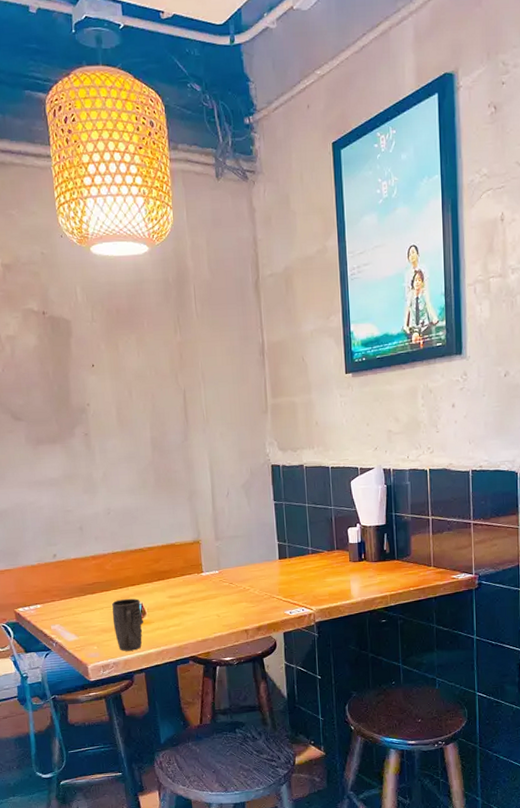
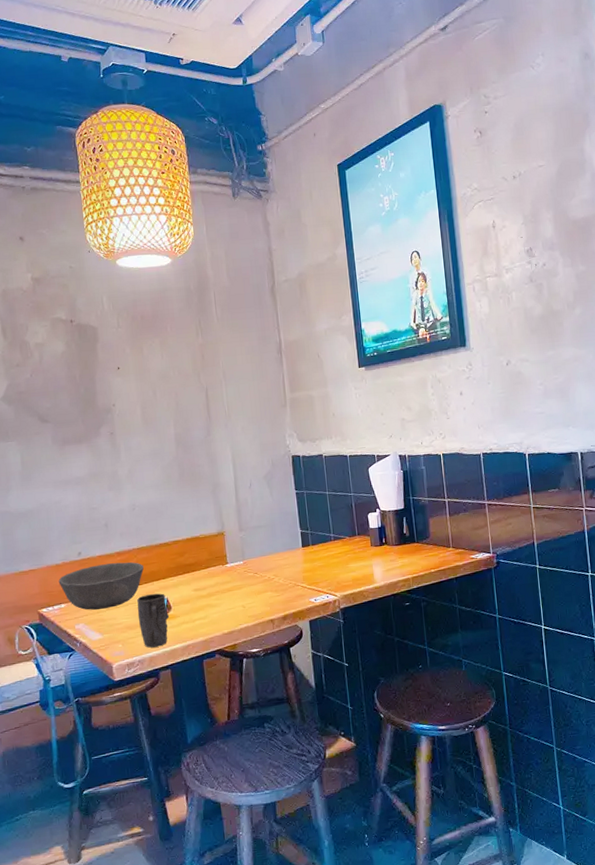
bowl: none [34,566,119,612] -> present [58,562,144,610]

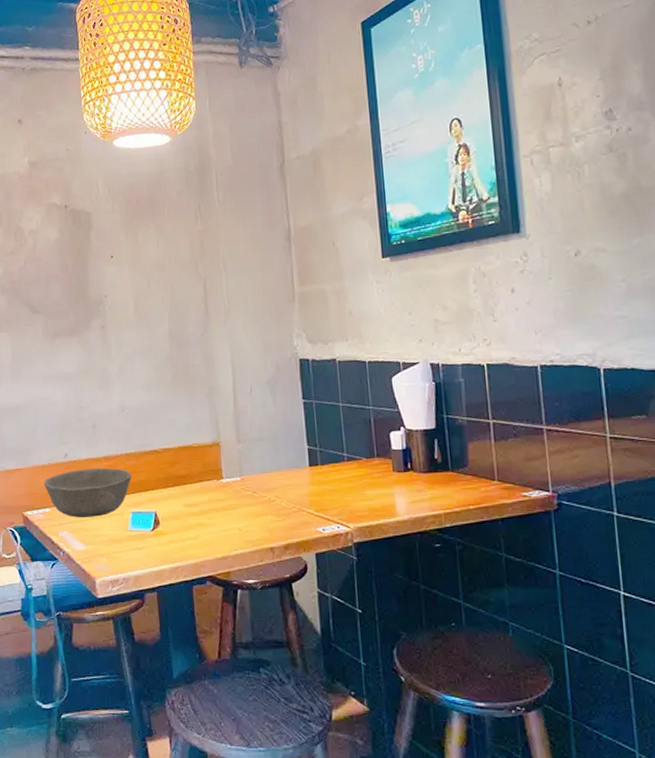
mug: present [137,593,170,648] -> none [123,506,158,565]

